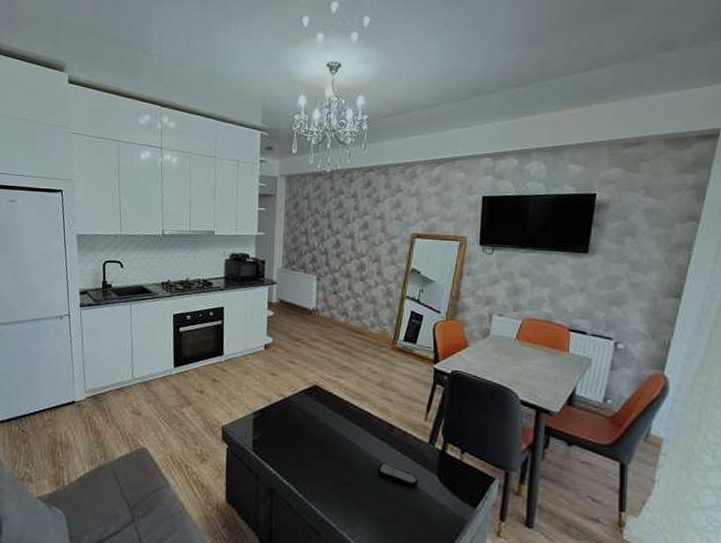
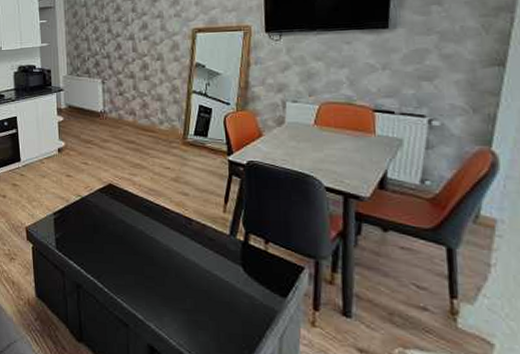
remote control: present [378,462,419,488] -> none [179,255,223,279]

